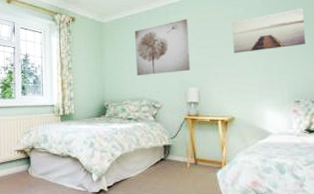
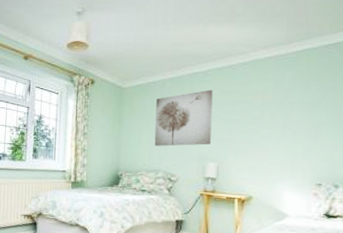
wall art: present [232,8,306,54] -> none [258,87,335,131]

